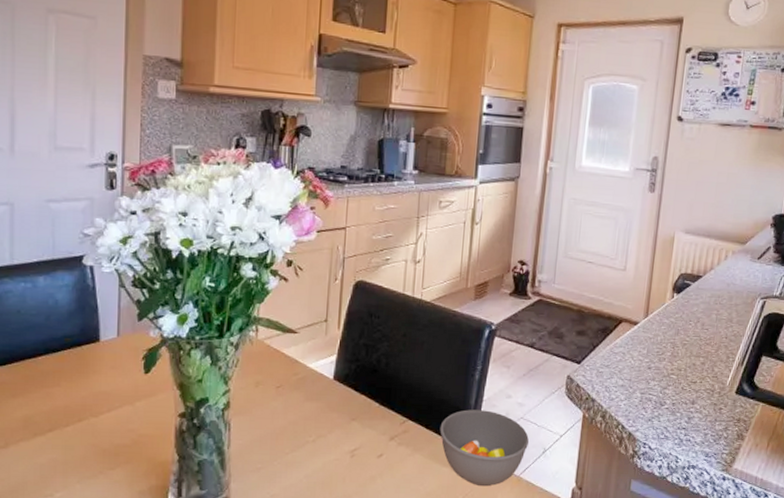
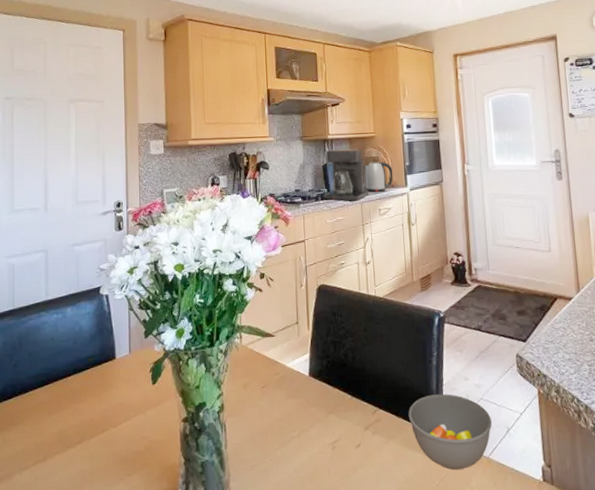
coffee maker: none [374,122,434,188] -> present [323,148,368,202]
kettle: none [427,142,463,181] -> present [365,160,393,192]

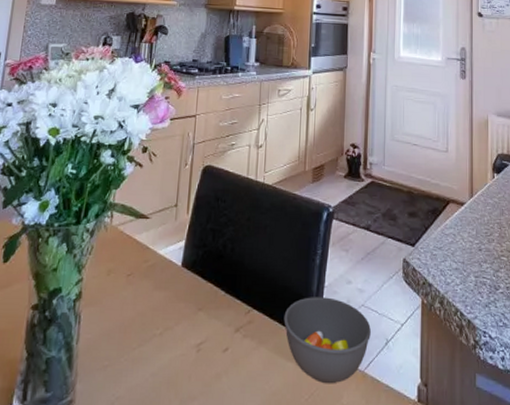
coffee maker: present [323,148,368,202] -> none [221,21,272,79]
kettle: present [365,160,393,192] -> none [267,38,297,72]

